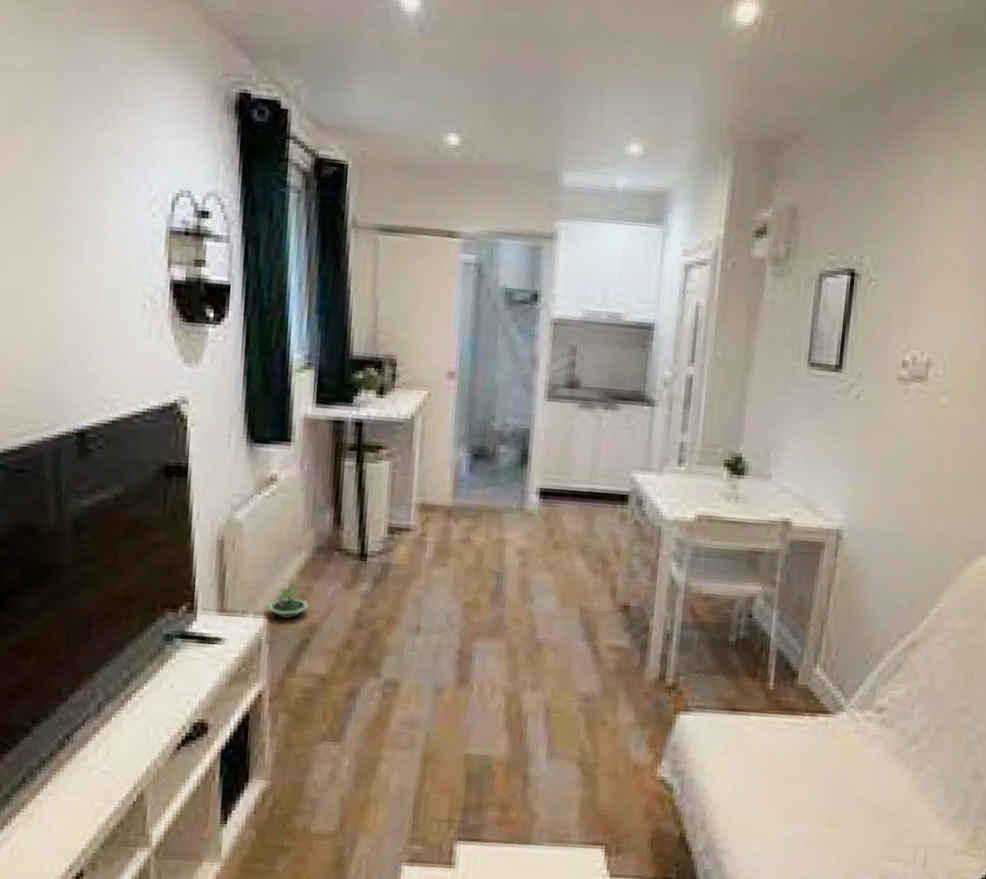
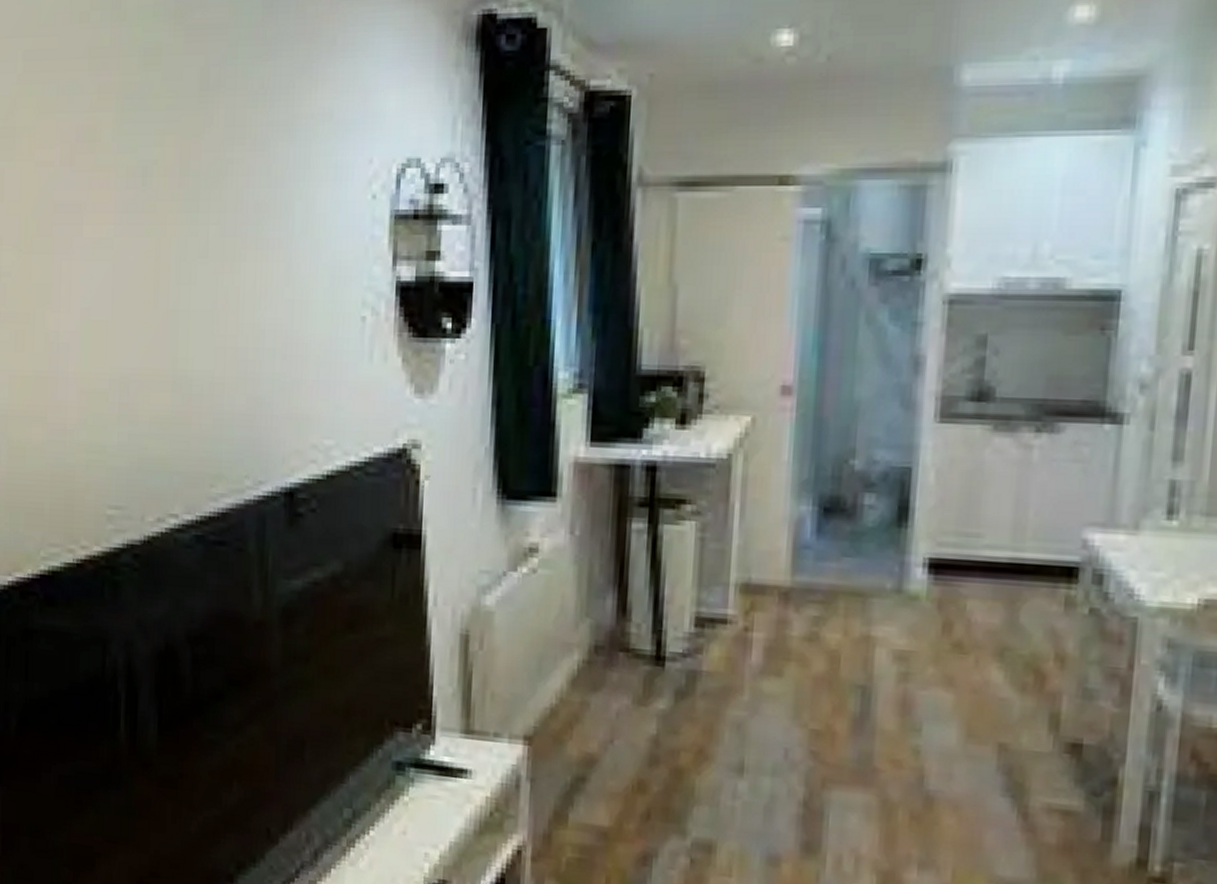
terrarium: present [268,577,308,619] -> none [529,688,583,746]

